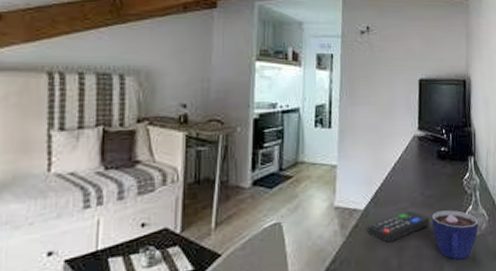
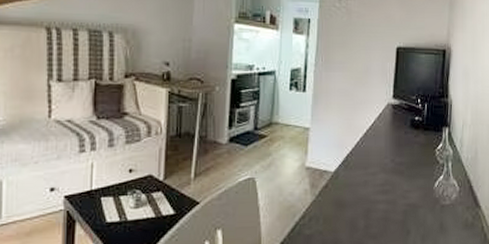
remote control: present [368,210,430,243] -> none [337,176,399,204]
cup: present [432,210,478,260] -> none [402,178,448,226]

